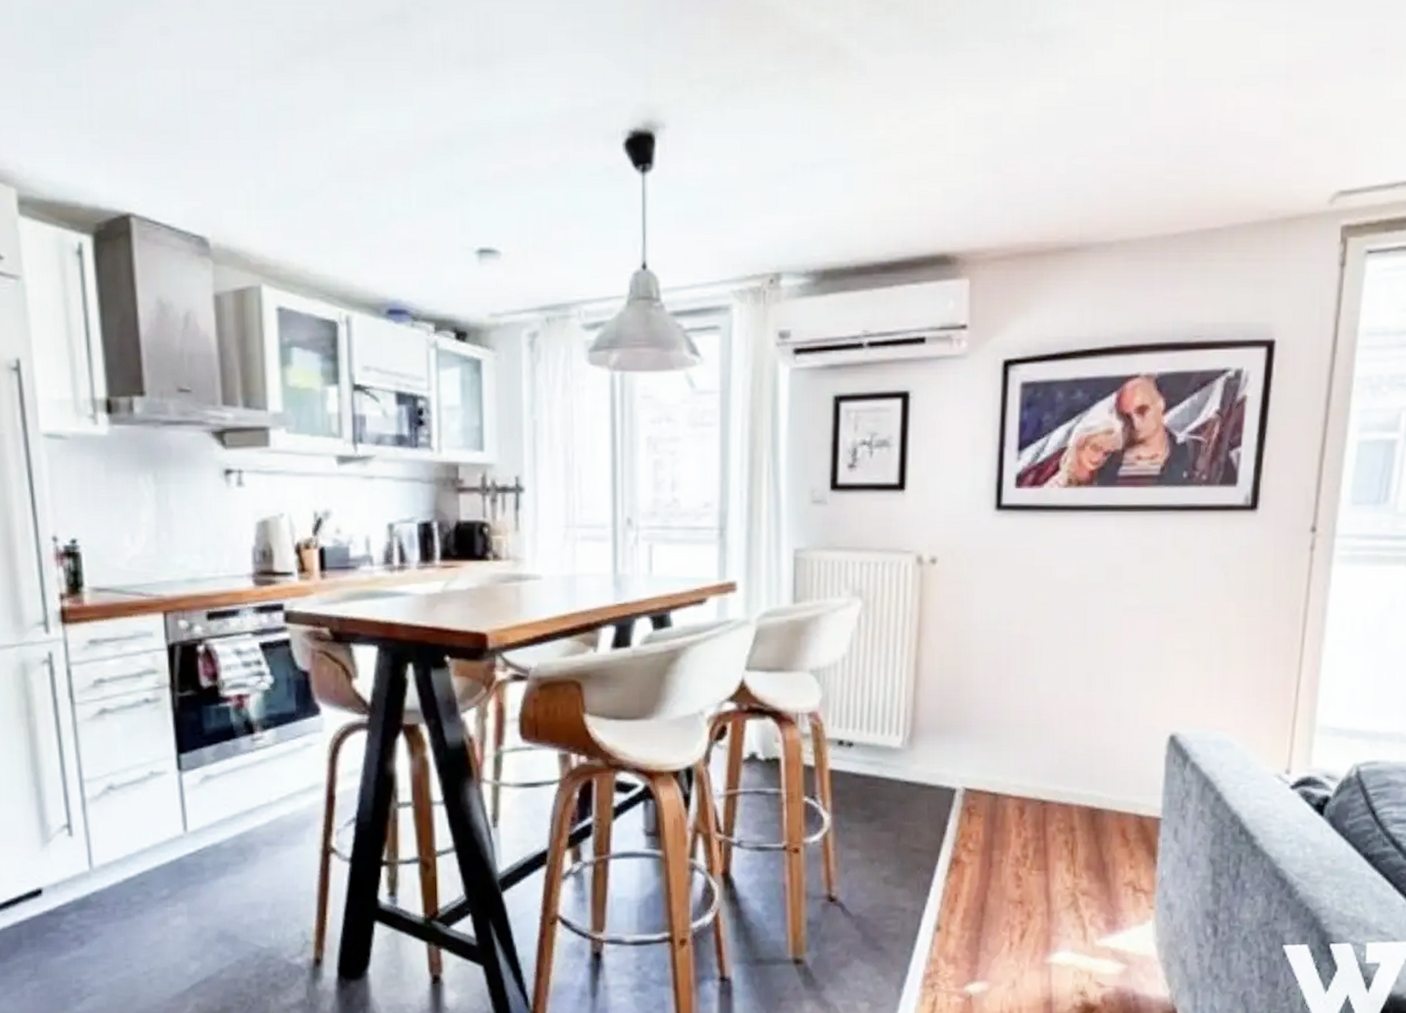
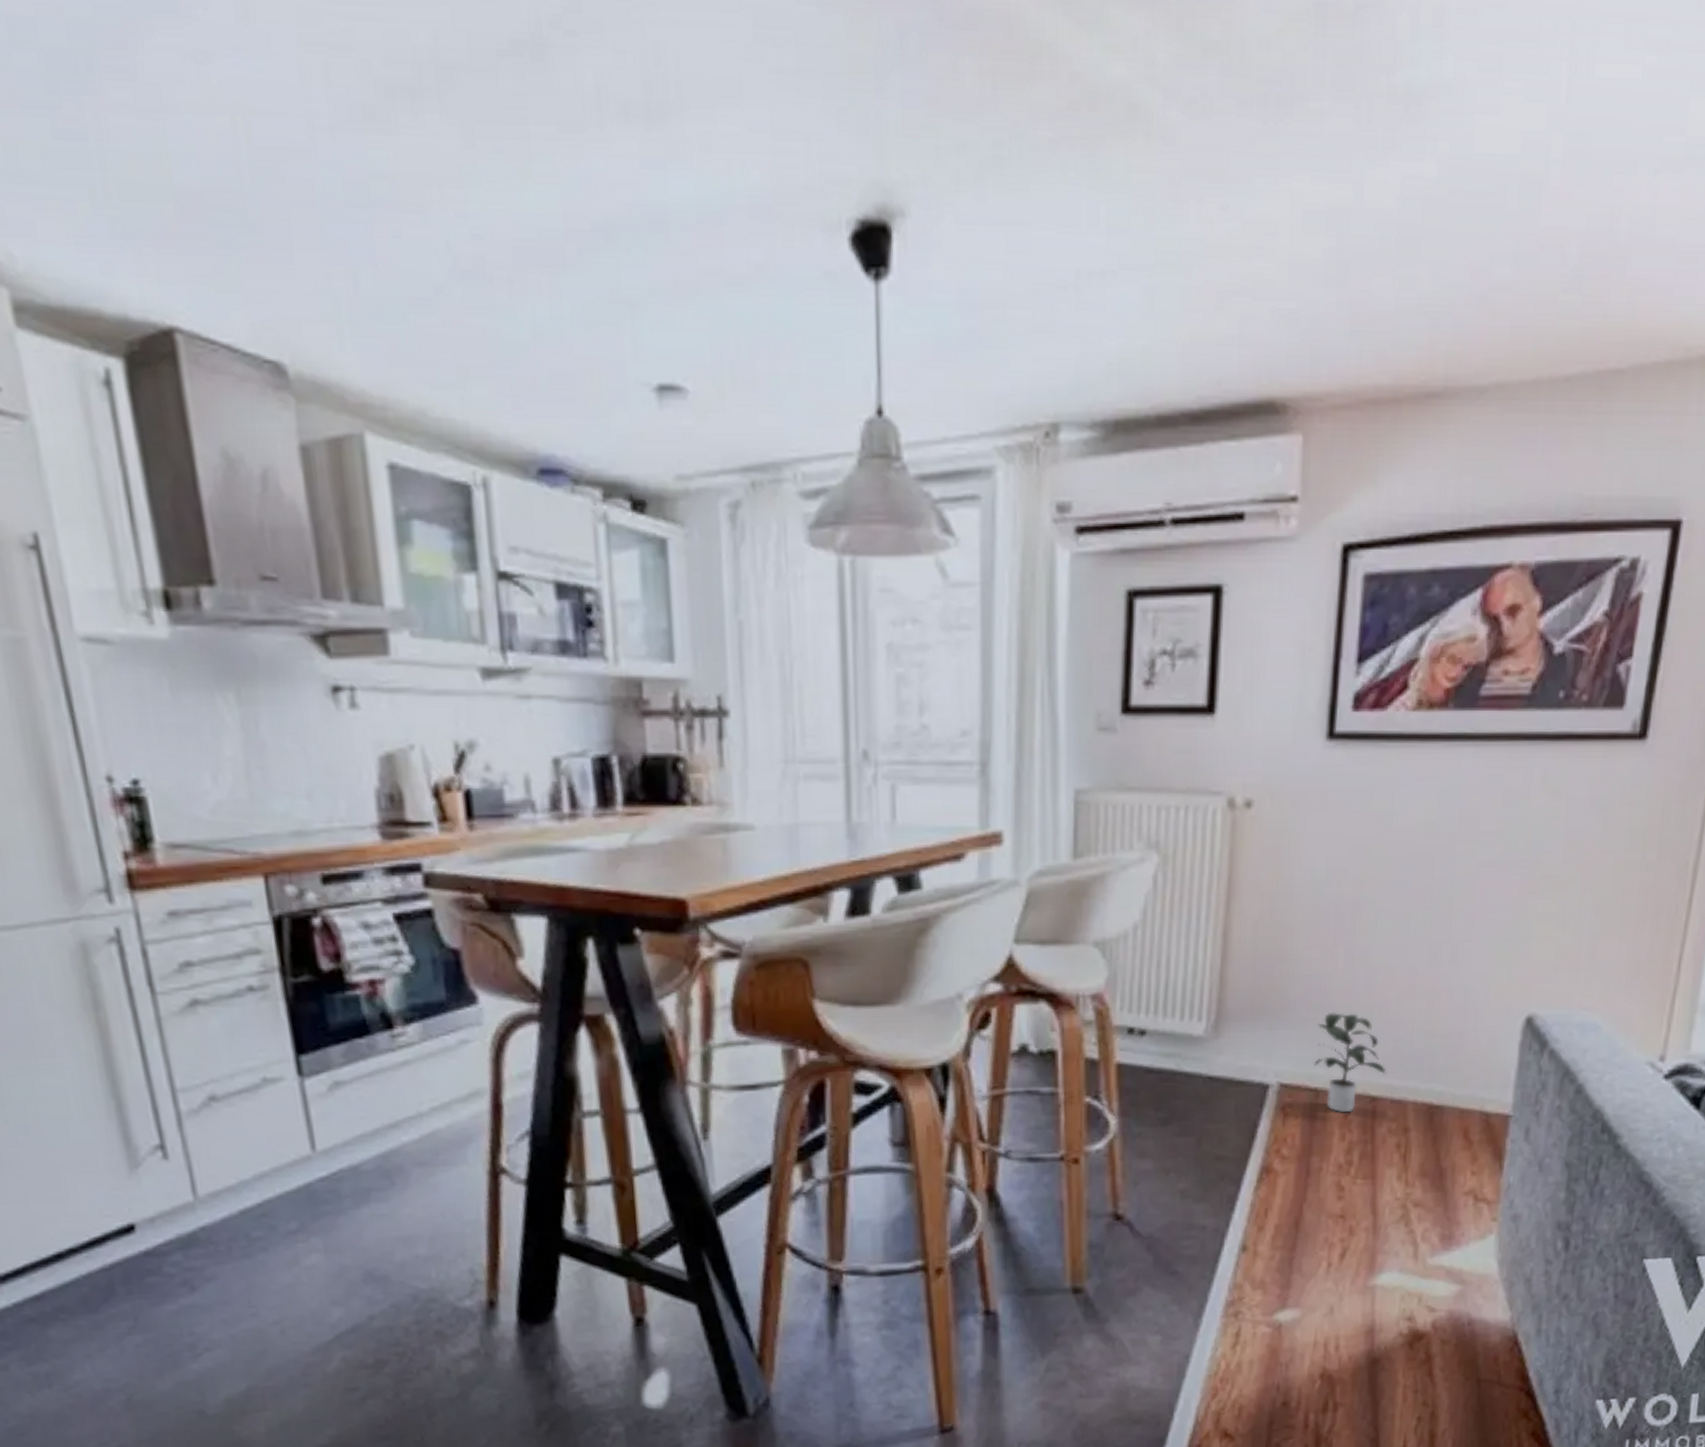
potted plant: none [993,729,1054,814] -> present [1314,1011,1386,1113]

